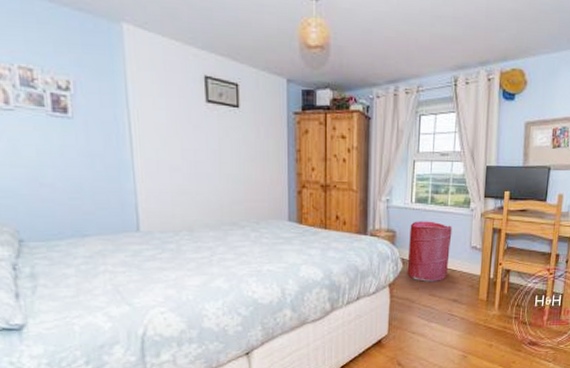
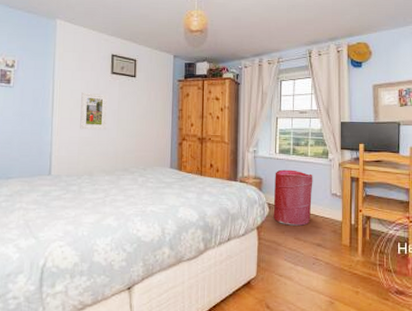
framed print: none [168,126,205,176] -> present [80,92,107,130]

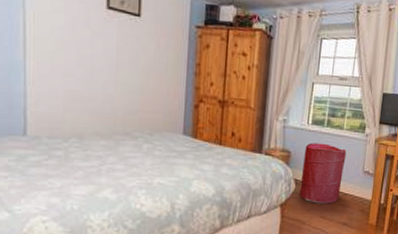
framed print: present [80,92,107,130] -> none [65,30,102,83]

